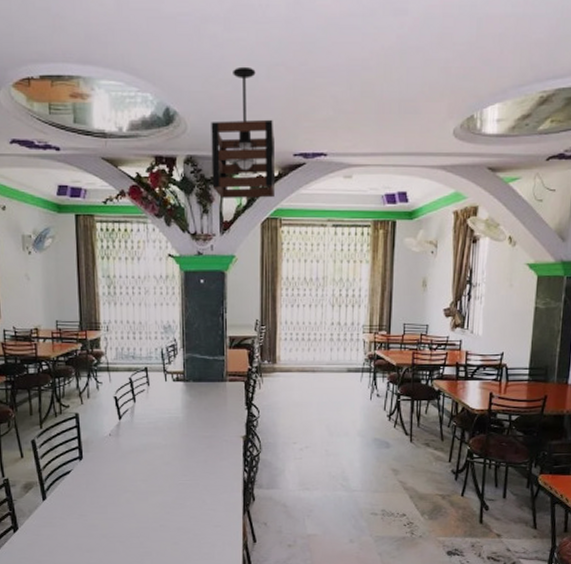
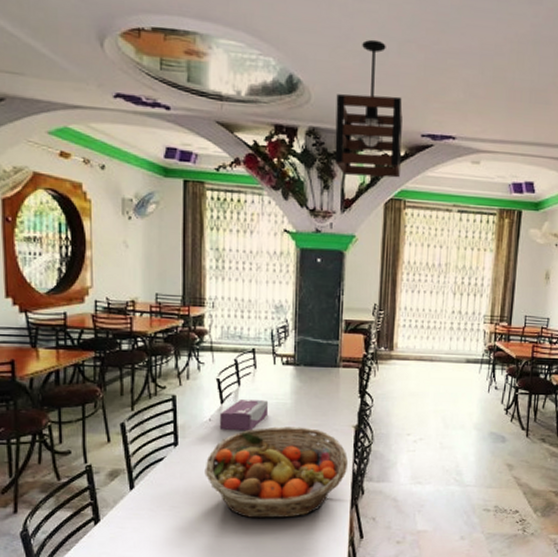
fruit basket: none [107,439,238,525] -> present [205,426,348,519]
tissue box: none [118,415,163,445] -> present [219,400,269,431]

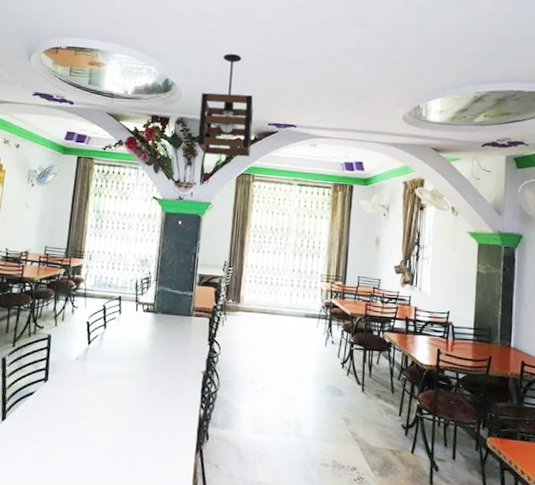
fruit basket: present [205,426,348,519] -> none [67,368,195,459]
tissue box: present [219,400,269,431] -> none [84,342,129,372]

